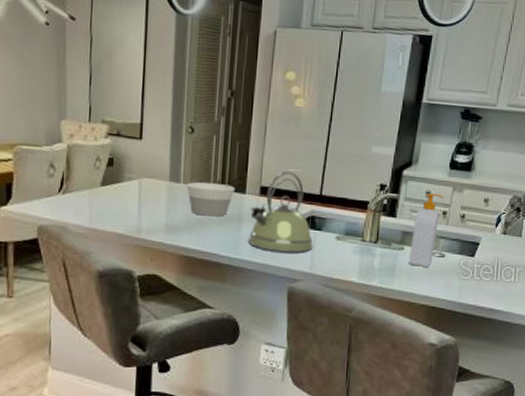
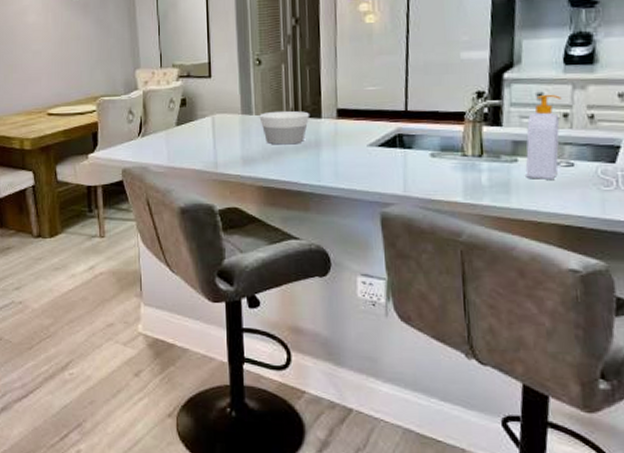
kettle: present [248,171,313,253] -> none [329,90,405,176]

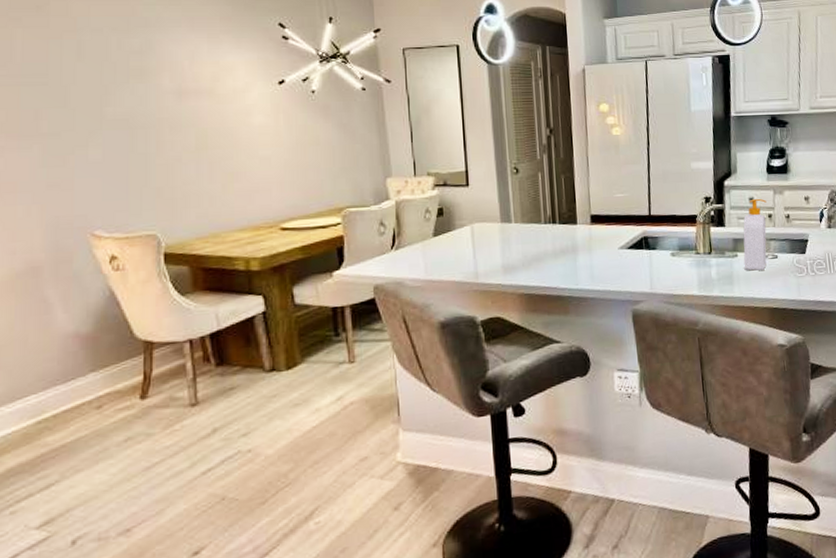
bowl: present [259,110,309,145] -> none [518,217,566,252]

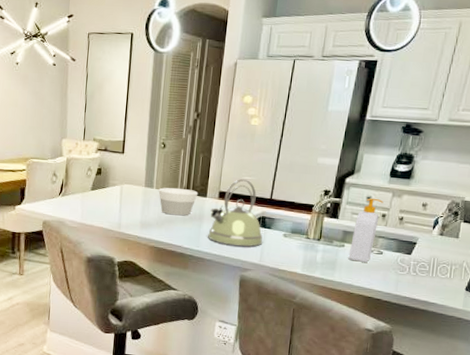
bowl: none [518,217,566,252] -> present [158,187,198,216]
kettle: none [584,197,650,277] -> present [208,179,263,247]

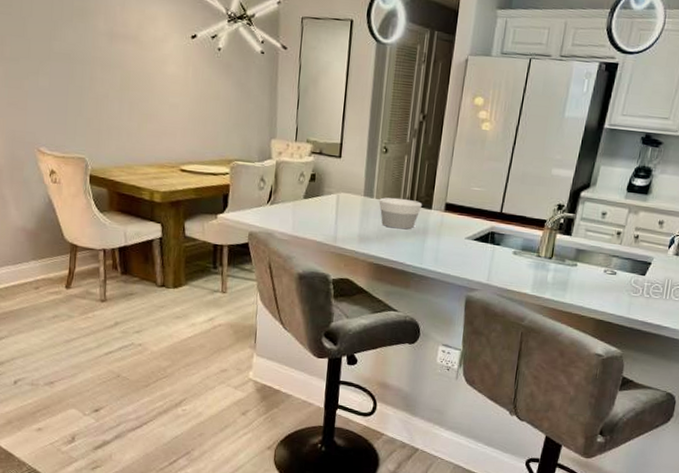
kettle: present [208,179,263,247] -> none [432,190,492,265]
soap bottle: present [348,198,384,262] -> none [580,214,619,283]

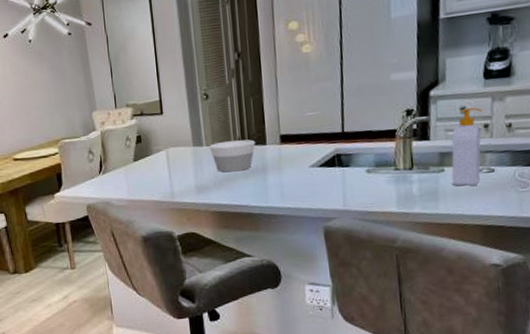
soap bottle: none [580,214,619,283] -> present [451,107,482,186]

